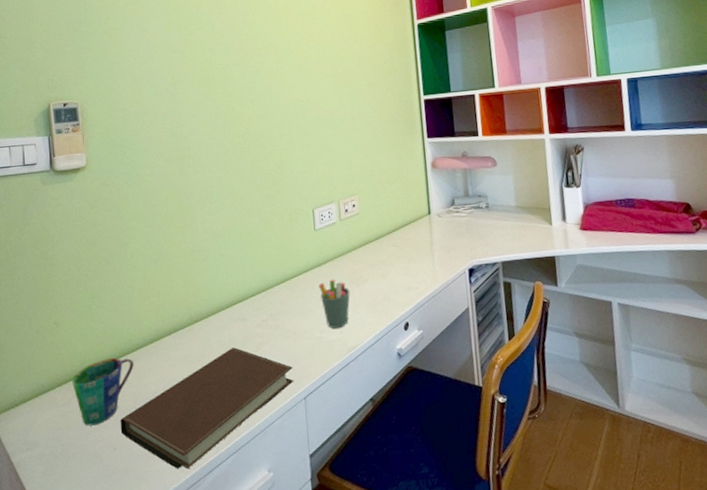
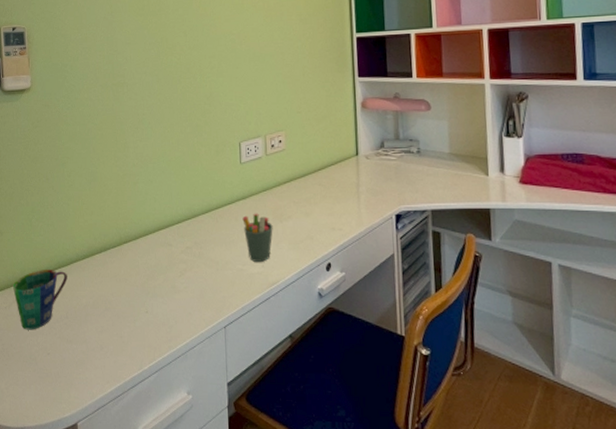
notebook: present [120,347,294,470] -> none [54,271,215,382]

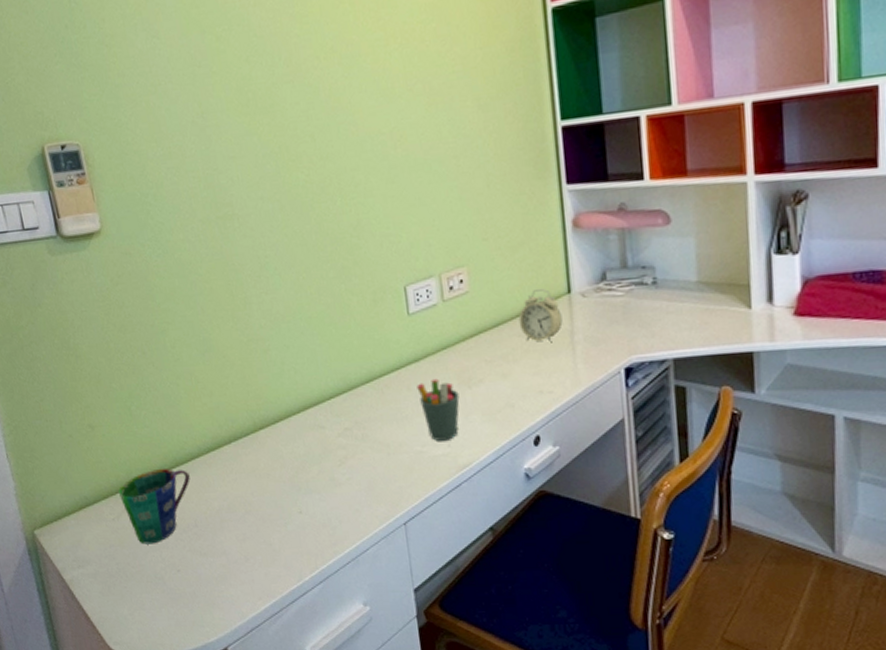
alarm clock: none [320,151,352,192] -> present [518,289,563,343]

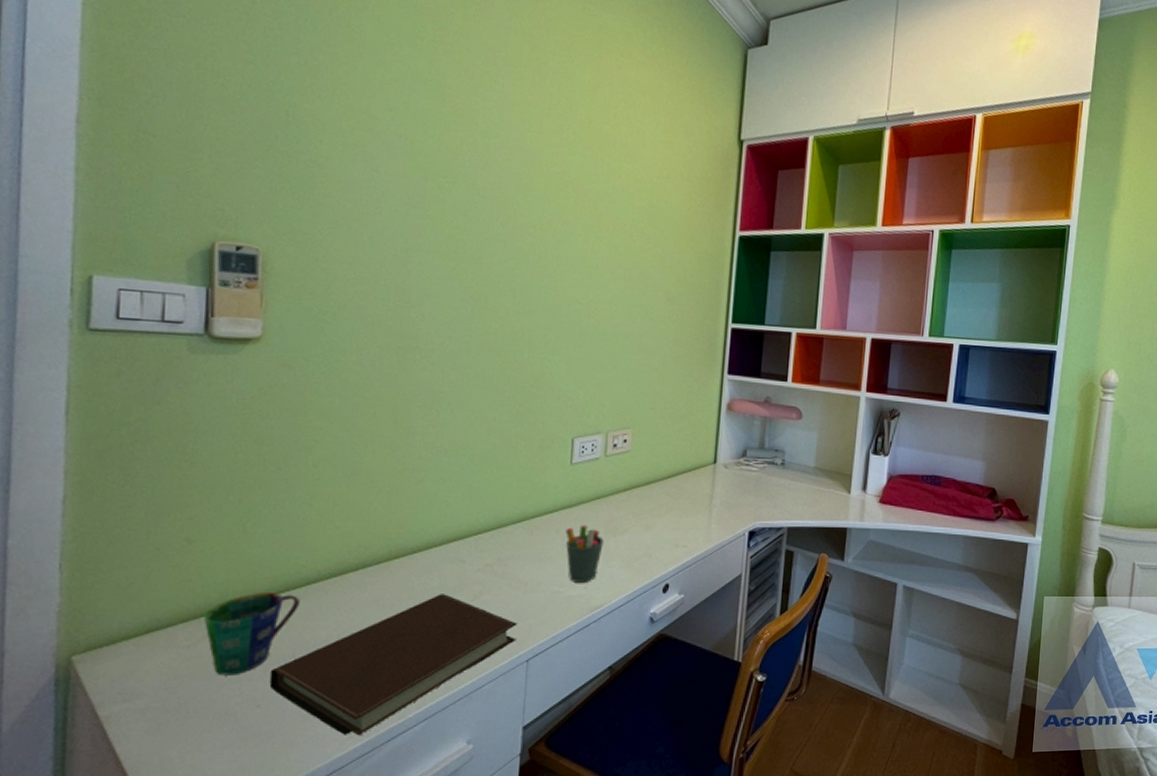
notebook: none [180,461,390,598] -> present [269,594,518,736]
alarm clock: present [518,289,563,343] -> none [668,457,706,504]

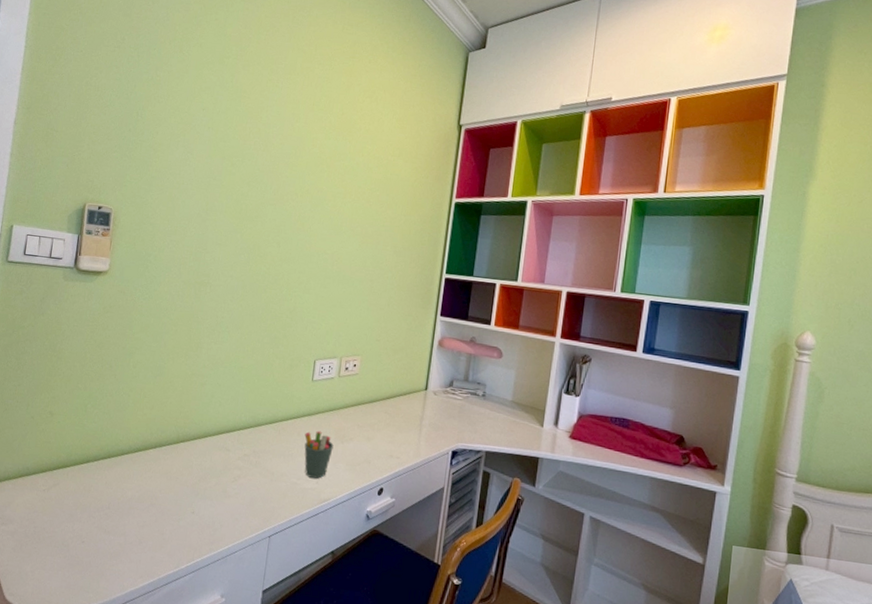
cup: present [203,593,300,676] -> none [55,457,116,516]
notebook: present [269,594,518,736] -> none [91,474,265,577]

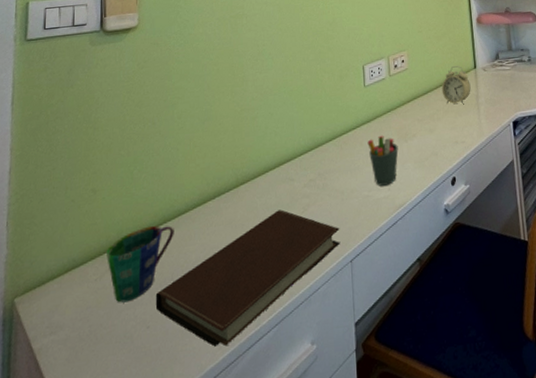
cup: none [55,457,116,516] -> present [105,226,174,303]
notebook: none [91,474,265,577] -> present [155,209,341,347]
alarm clock: none [387,383,418,423] -> present [441,66,471,105]

